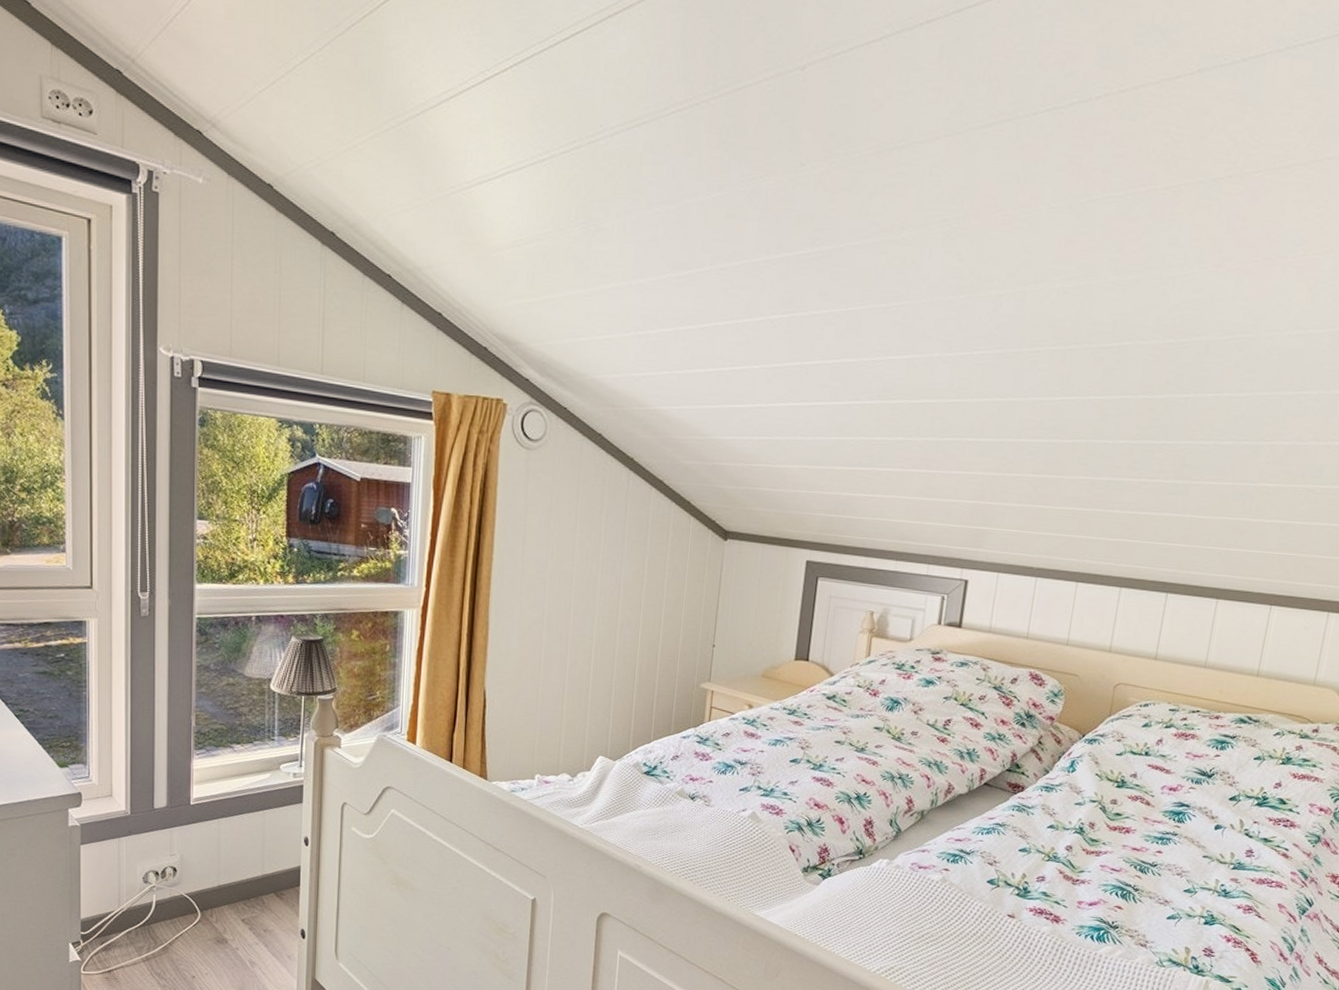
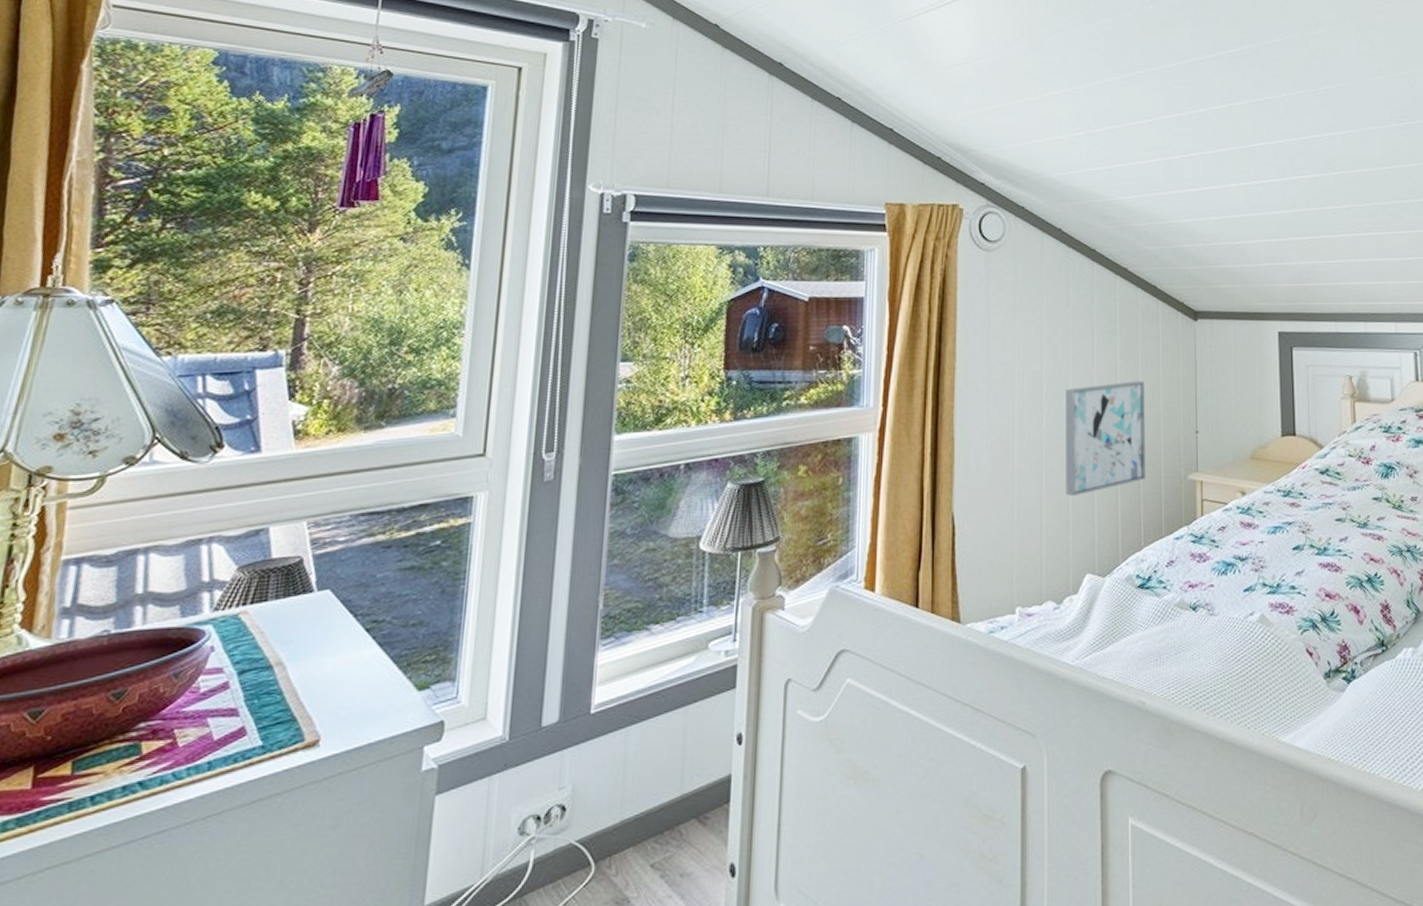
wall art: none [586,591,669,689] -> present [1065,380,1145,497]

